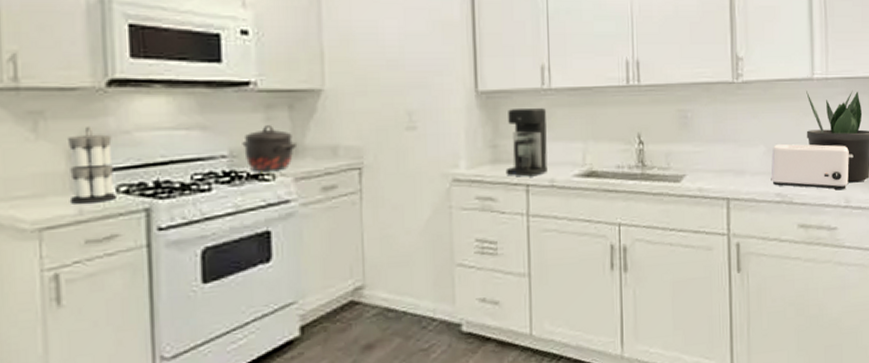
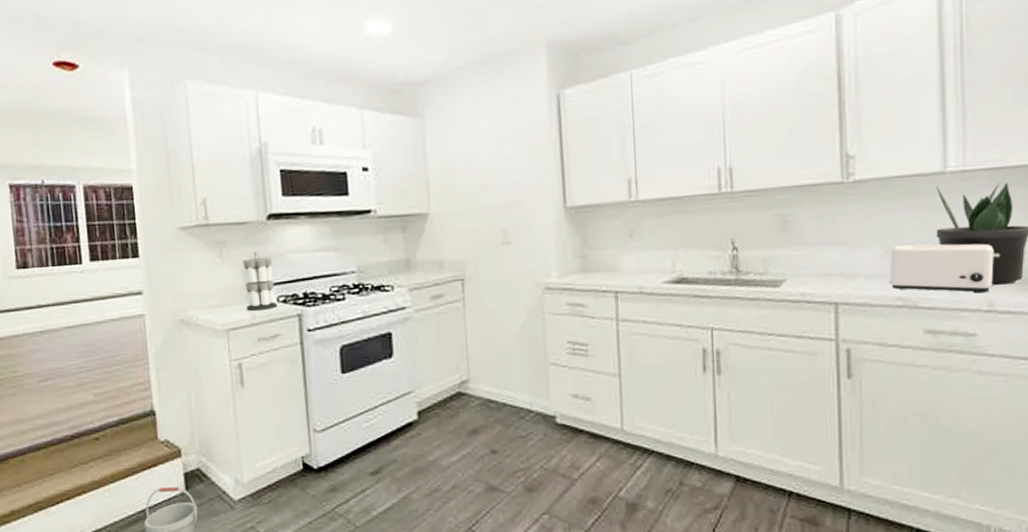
cooking pot: present [242,125,296,172] -> none [367,245,409,284]
coffee maker: present [505,107,548,177] -> none [594,219,636,285]

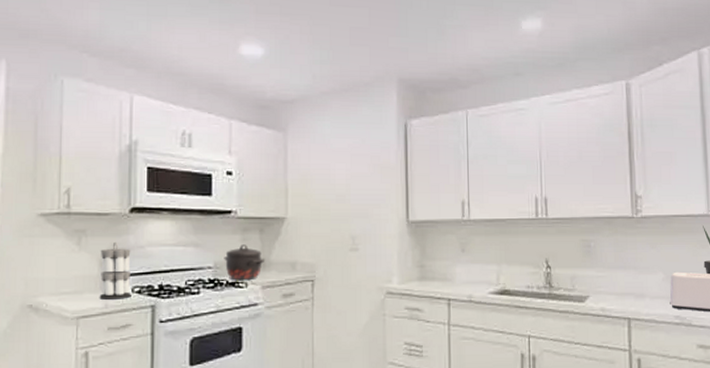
cooking pot: none [367,245,409,284] -> present [224,245,264,281]

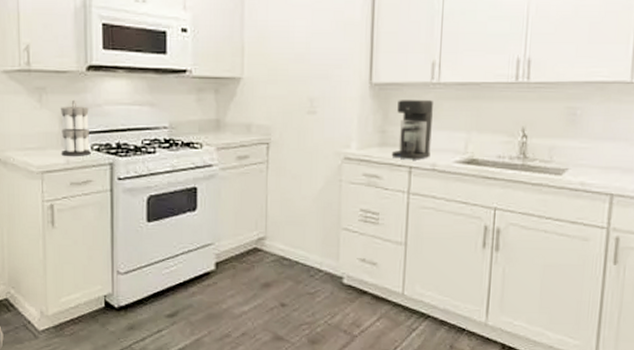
cooking pot: present [224,245,264,281] -> none [179,105,219,142]
coffee maker: none [431,235,466,293] -> present [391,99,433,160]

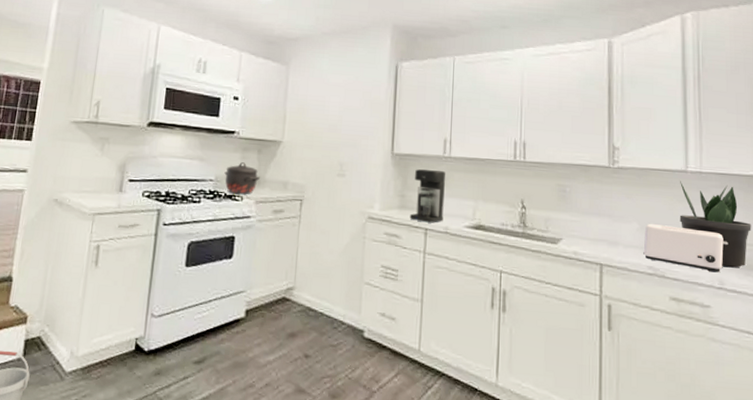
spice rack: present [60,99,91,156] -> none [114,150,145,202]
cooking pot: none [179,105,219,142] -> present [224,162,260,195]

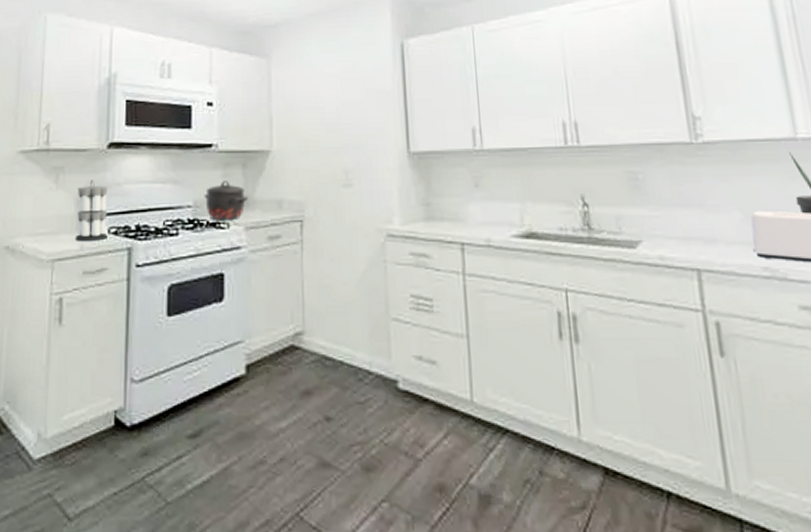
spice rack: none [114,150,145,202] -> present [75,179,108,241]
coffee maker: present [409,169,445,223] -> none [439,167,483,235]

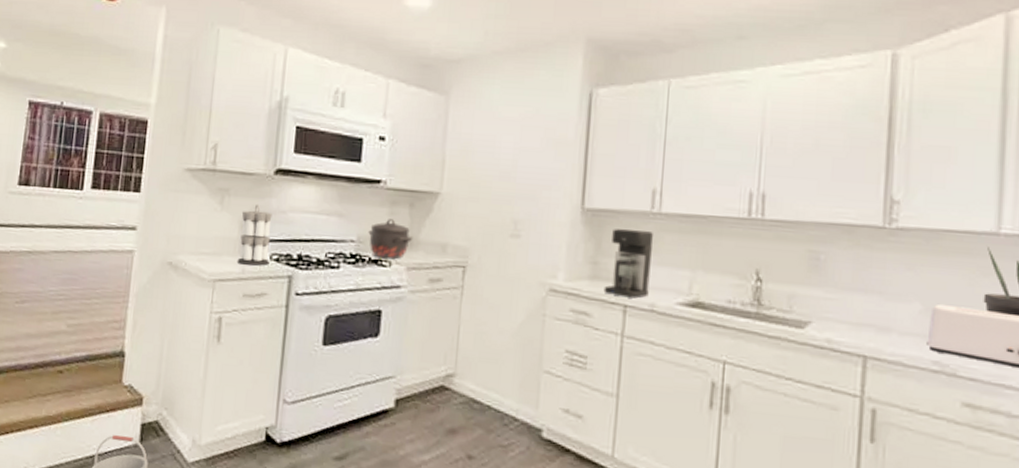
coffee maker: none [439,167,483,235] -> present [603,228,653,299]

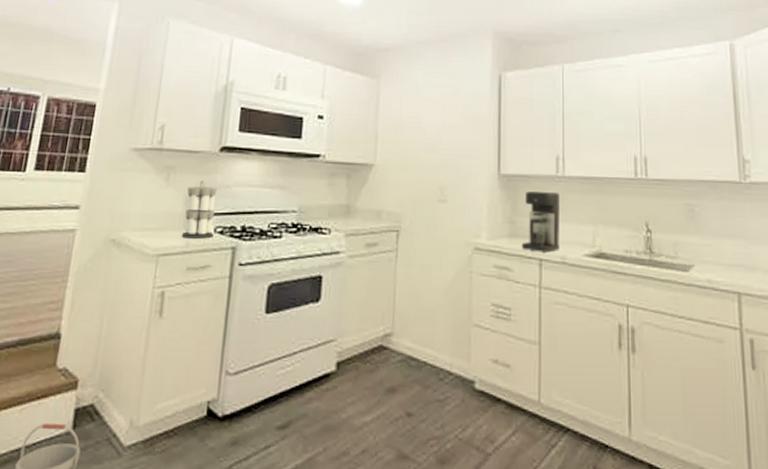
cooking pot: present [368,219,412,260] -> none [309,190,350,227]

